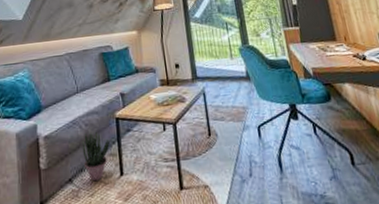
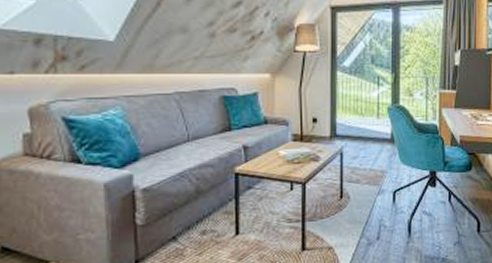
potted plant: present [82,131,111,182] -> none [191,186,227,240]

